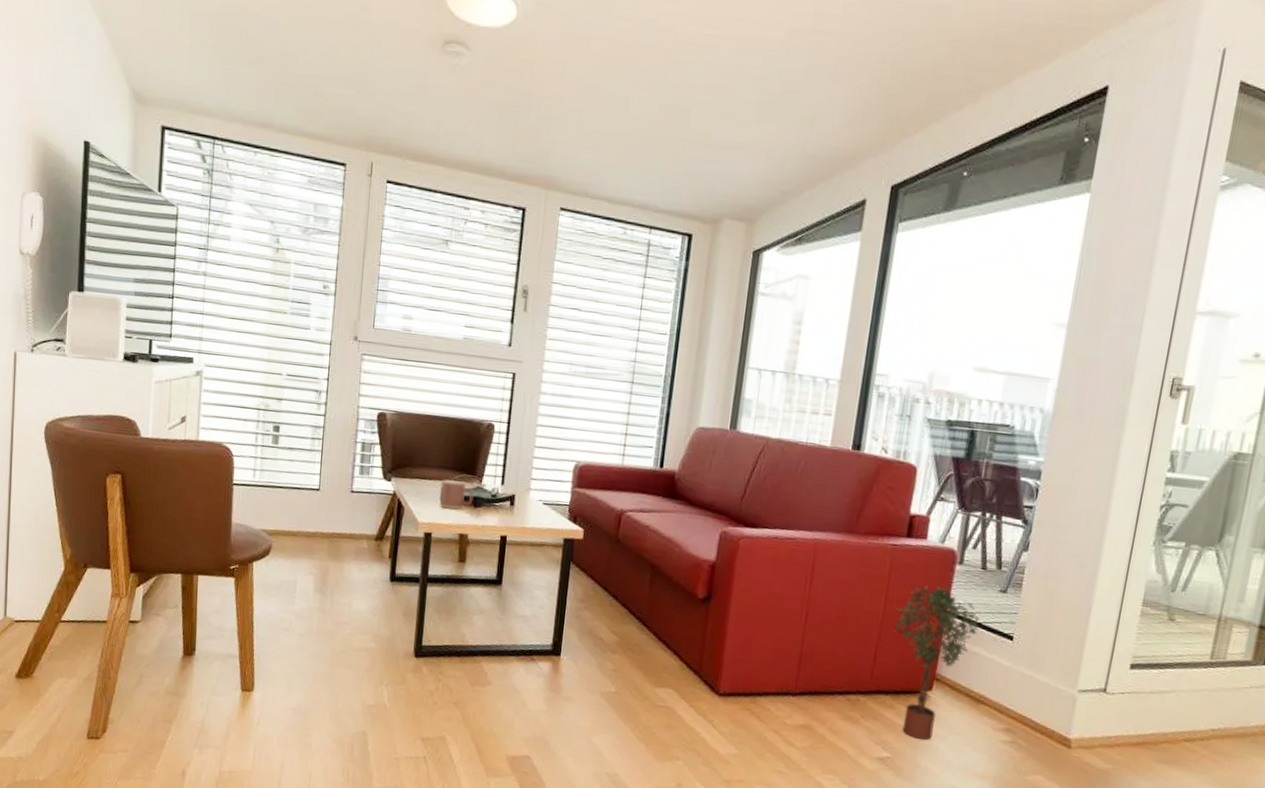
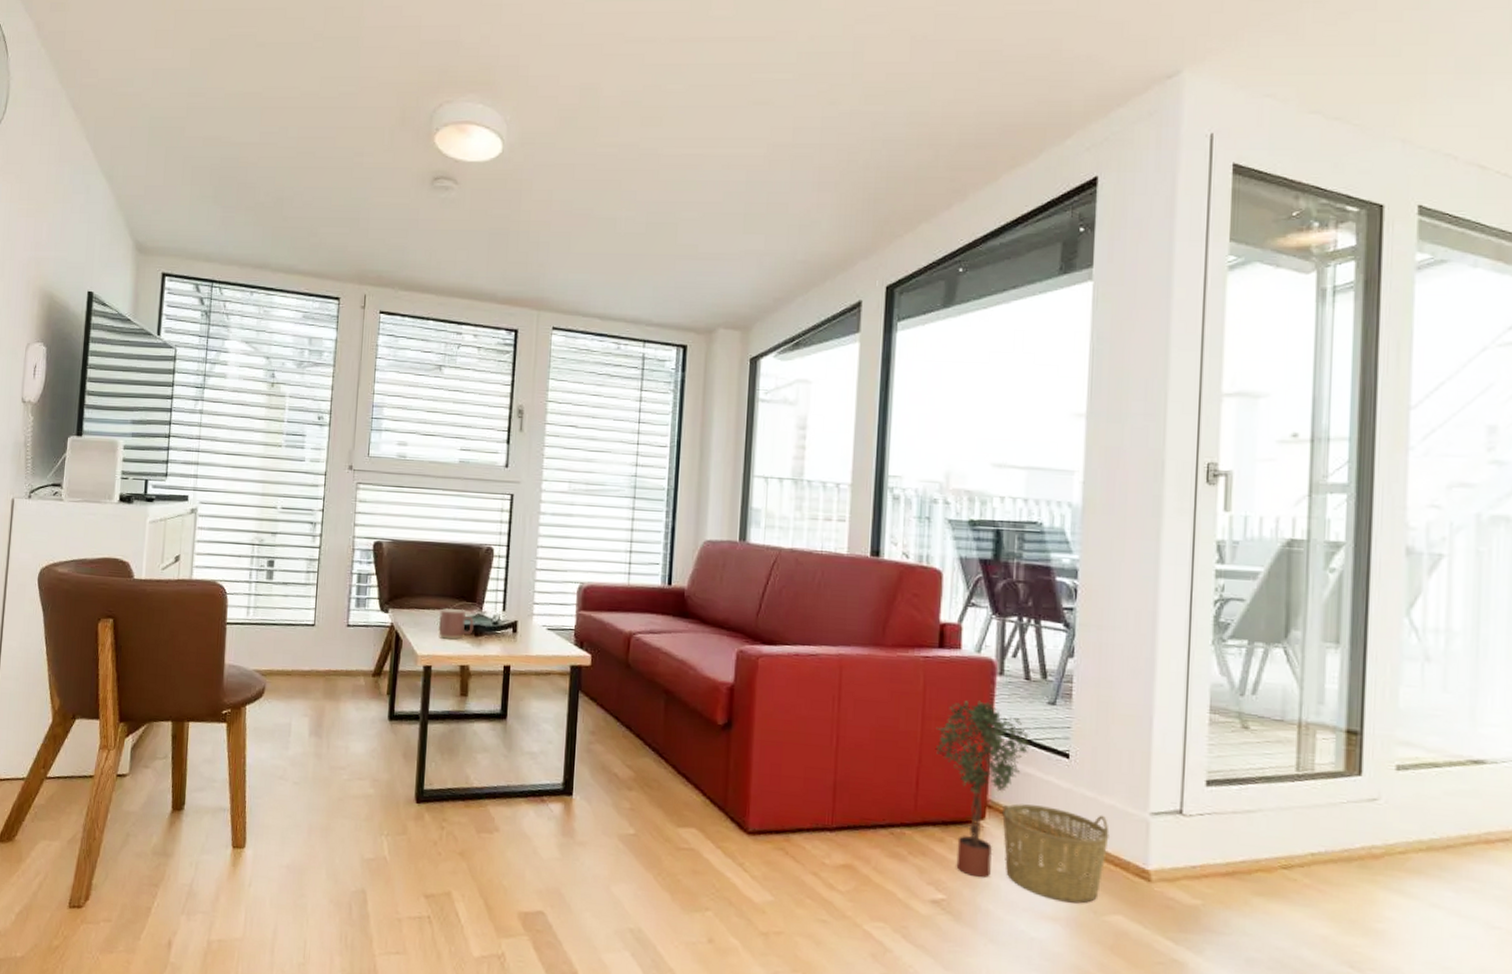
basket: none [945,678,1040,765] -> present [1001,803,1109,904]

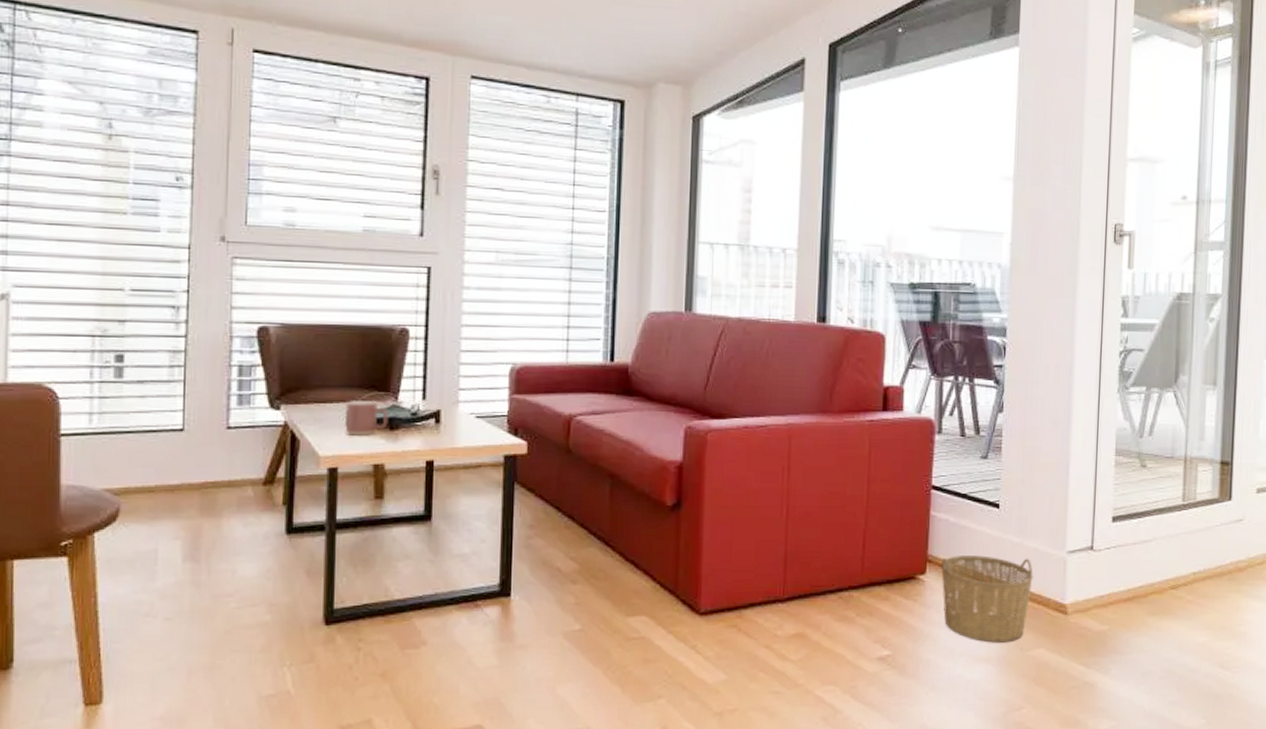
potted tree: present [936,701,1030,877] -> none [881,460,965,629]

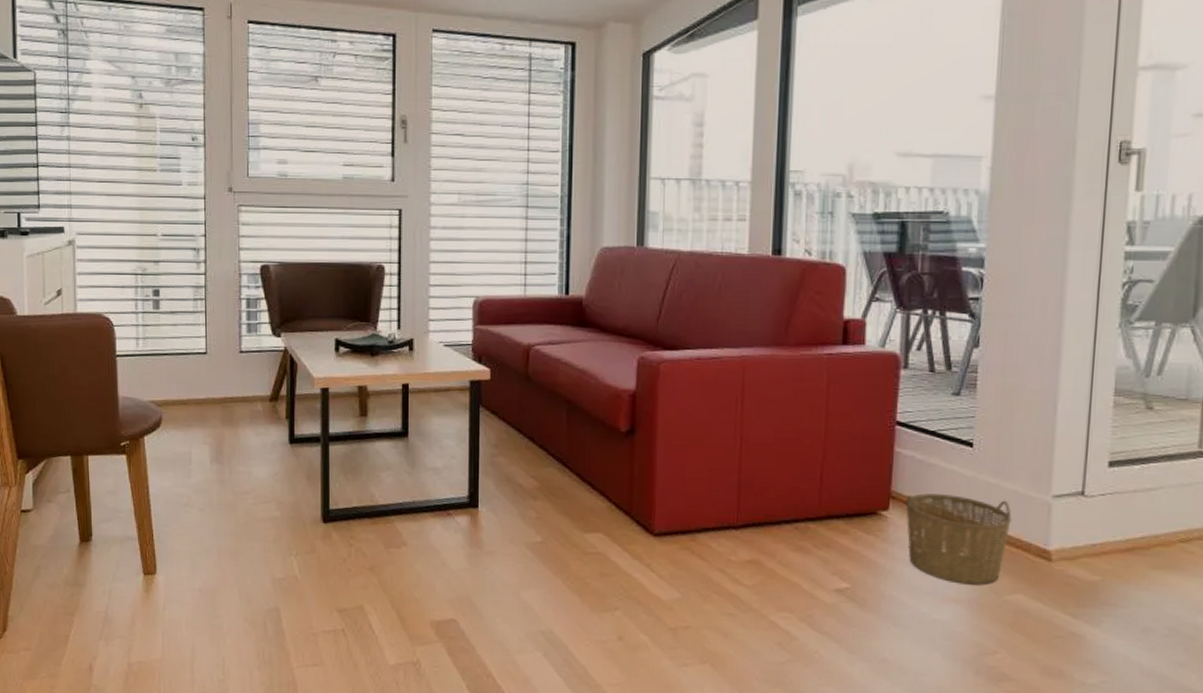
mug: present [344,400,388,436] -> none [332,329,369,361]

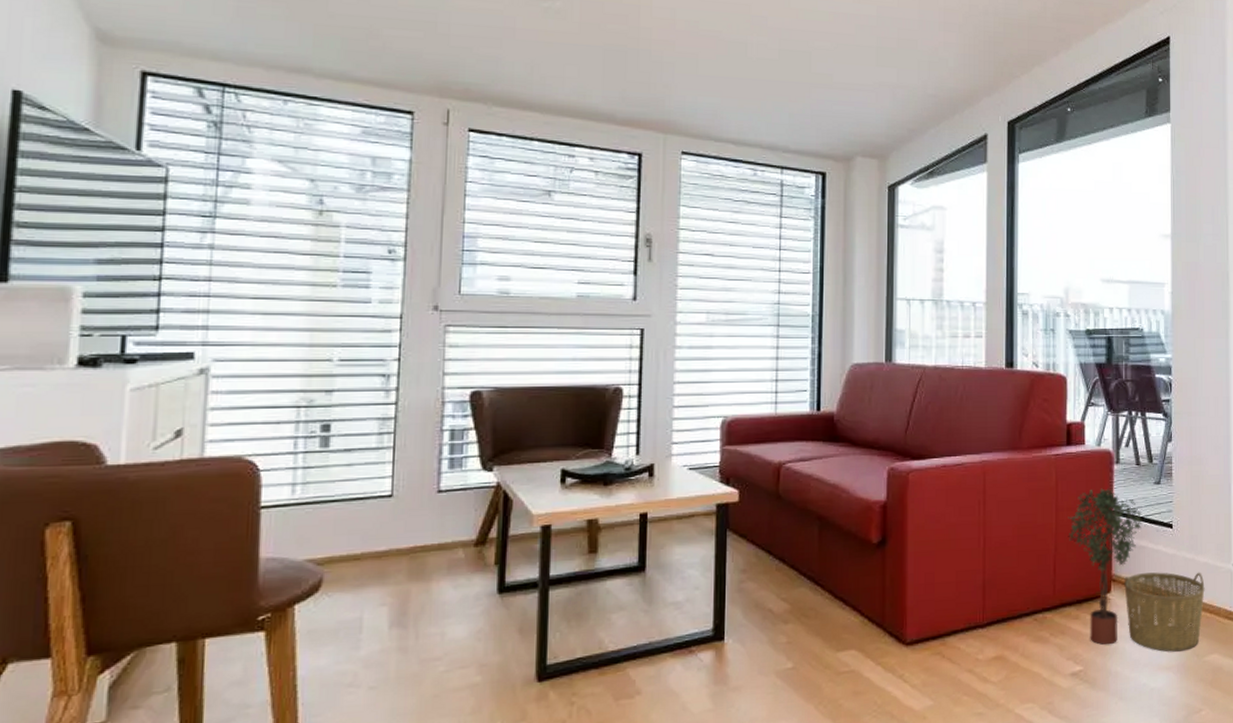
potted tree: none [840,395,934,565] -> present [1068,488,1143,645]

